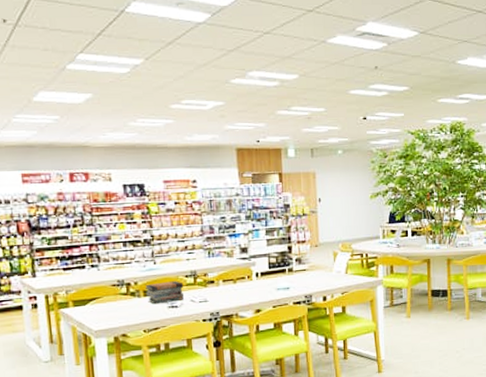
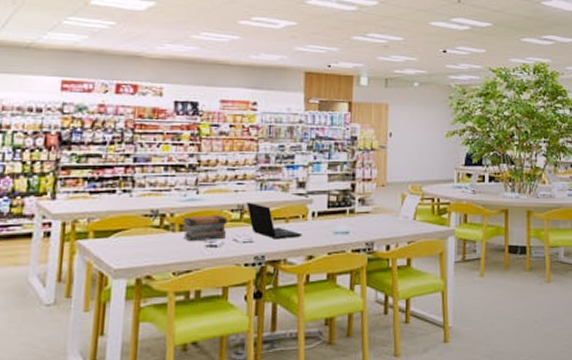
laptop: none [198,268,250,298] -> present [246,202,303,240]

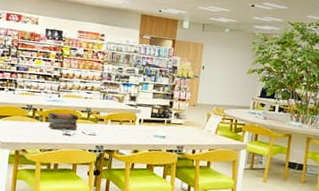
laptop: present [246,202,303,240] -> none [92,106,131,136]

